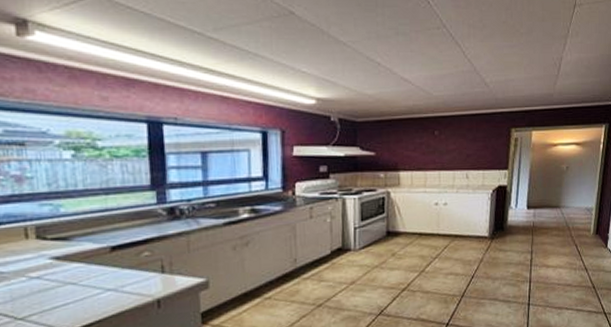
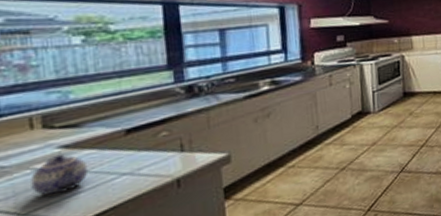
teapot: none [26,265,77,304] -> present [30,153,89,197]

